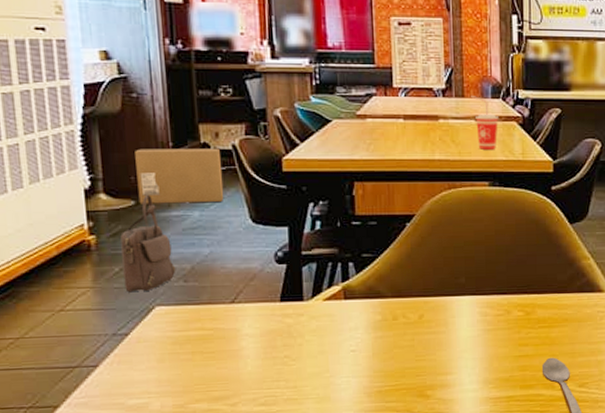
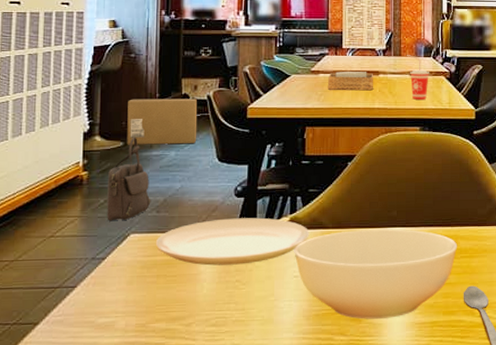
plate: none [186,286,366,340] -> present [155,217,309,266]
bowl: none [349,297,535,395] -> present [294,229,458,319]
napkin holder: none [377,116,433,139] -> present [327,72,374,91]

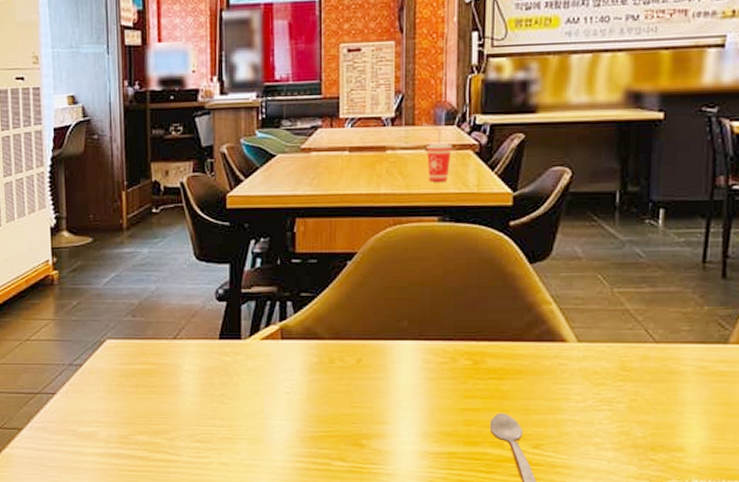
handbag: present [107,137,151,221] -> none [79,232,126,326]
box: present [127,98,198,145] -> none [94,186,171,241]
plate: present [155,217,309,266] -> none [132,325,302,377]
bowl: present [294,229,458,319] -> none [285,342,485,445]
napkin holder: present [327,72,374,91] -> none [321,147,380,173]

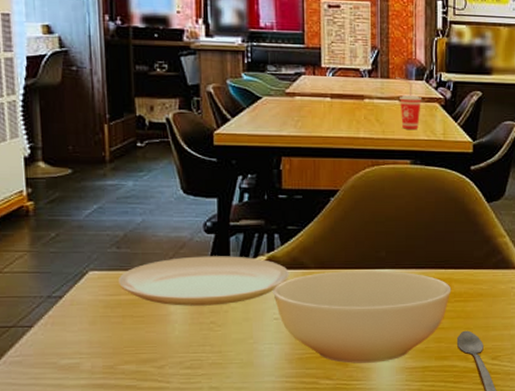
plate: none [132,325,302,377] -> present [117,256,290,306]
bowl: none [285,342,485,445] -> present [273,270,452,364]

